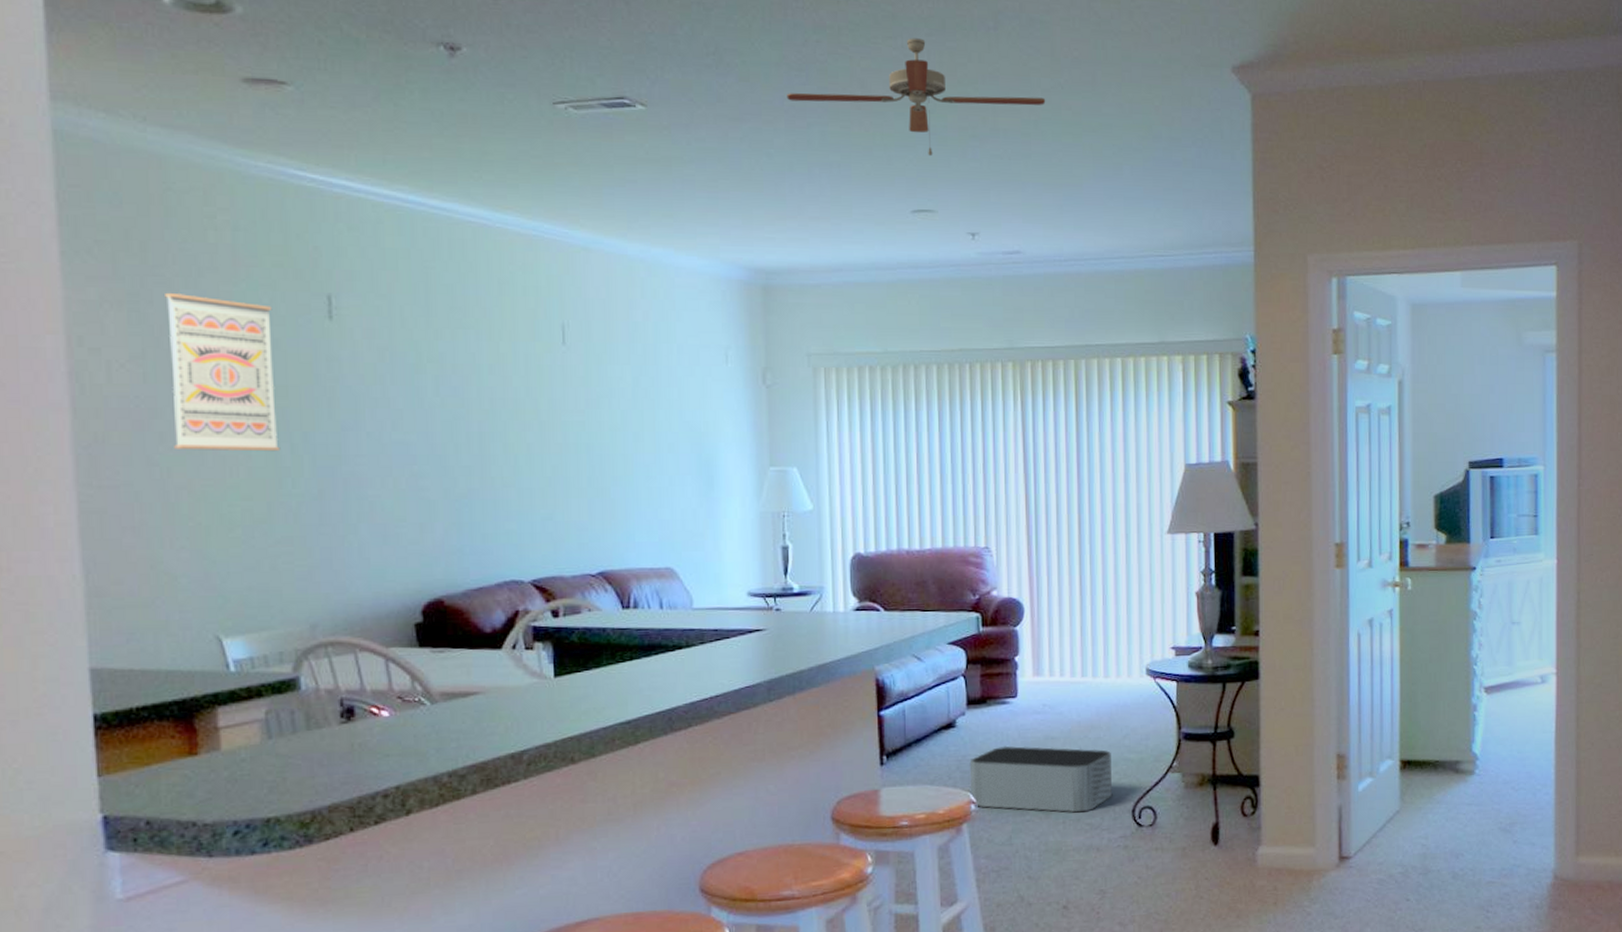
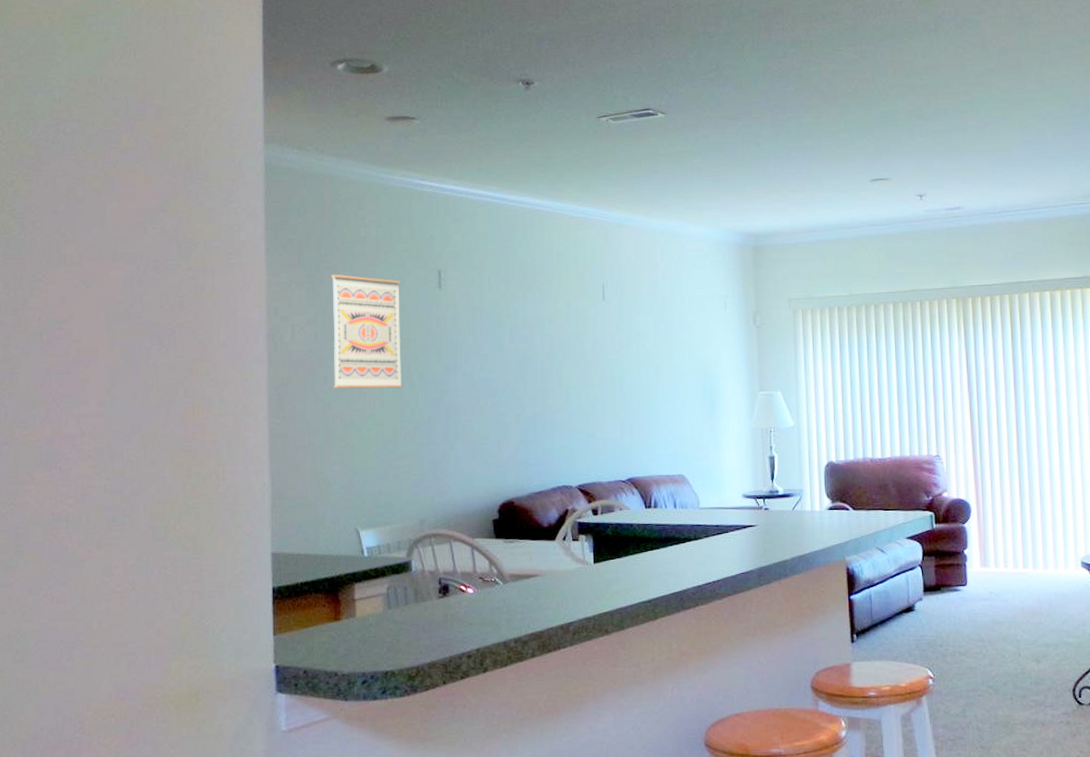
ceiling fan: present [787,38,1046,157] -> none [771,43,979,136]
storage bin: present [969,745,1113,813] -> none [927,628,1055,690]

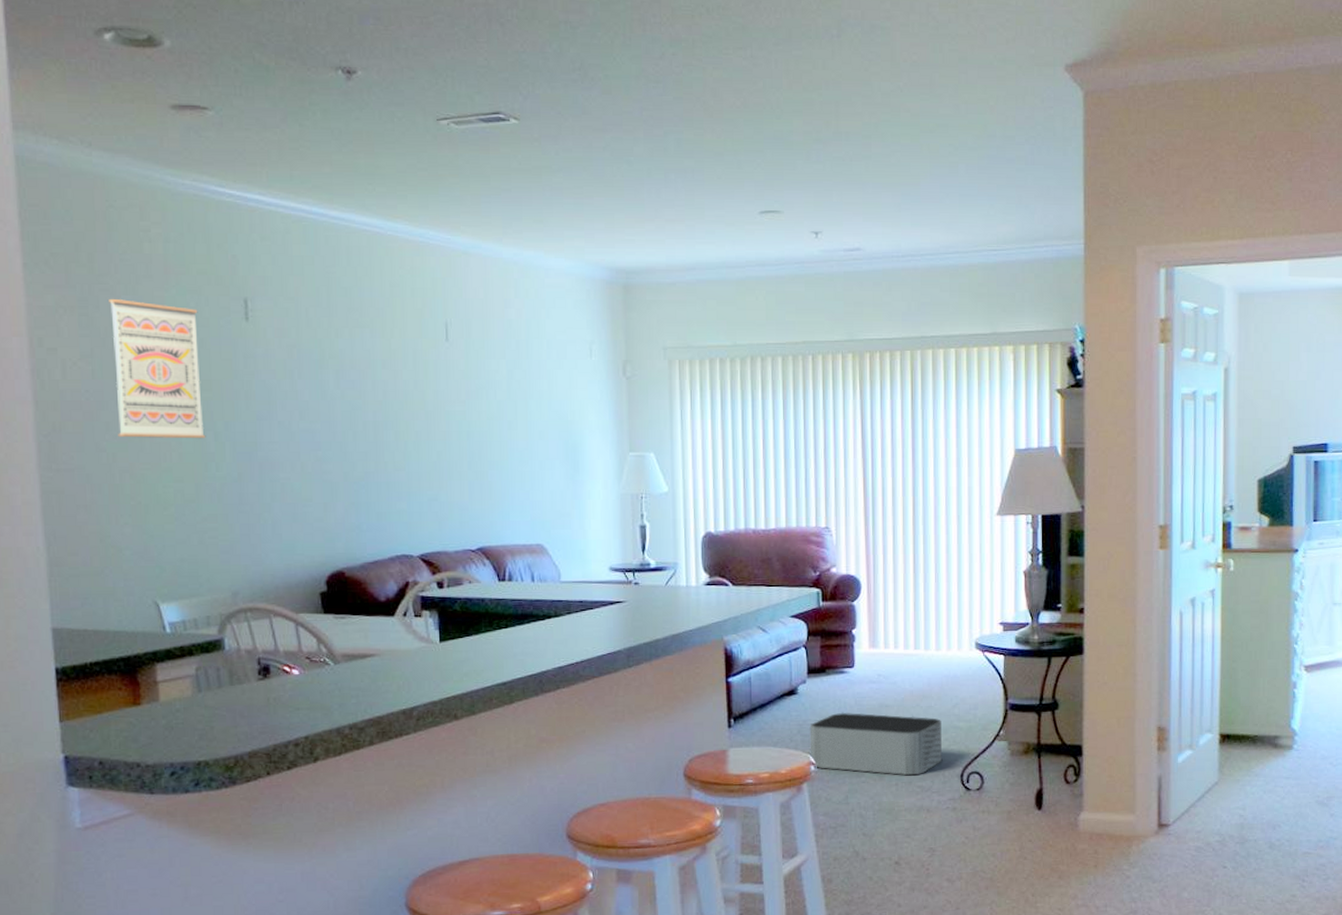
storage bin: none [927,628,1055,690] -> present [809,712,943,776]

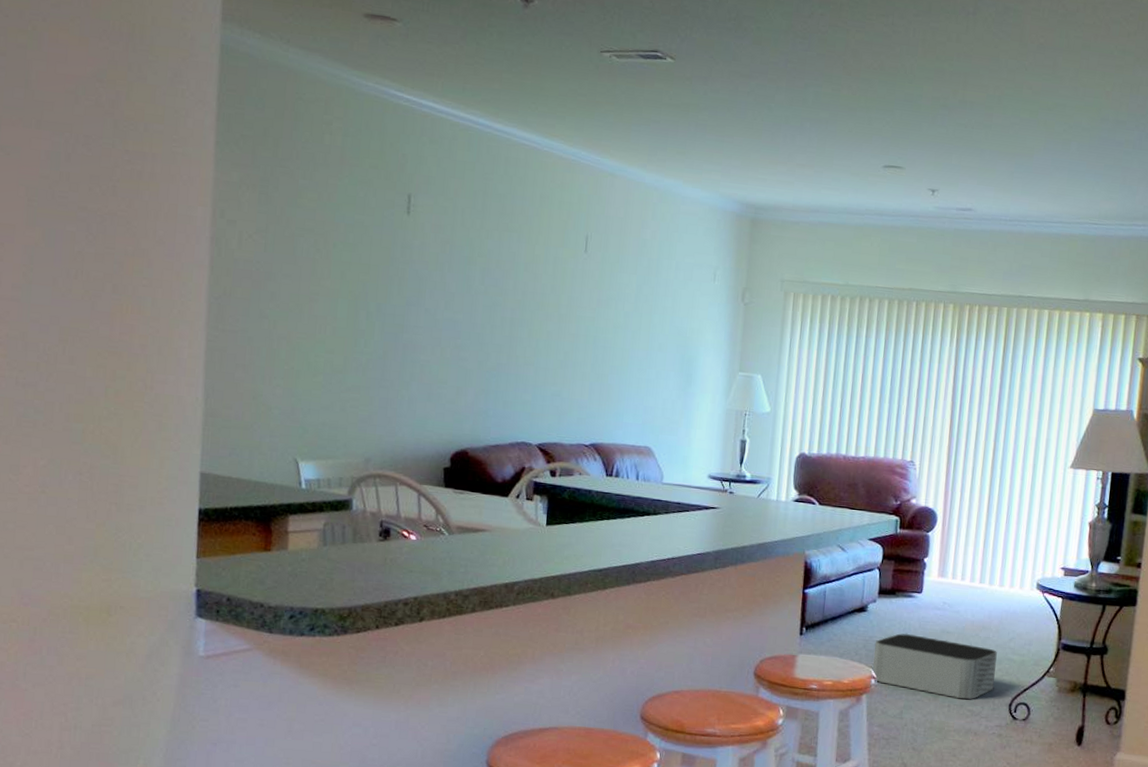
wall art: present [109,298,206,439] -> none [281,181,366,317]

